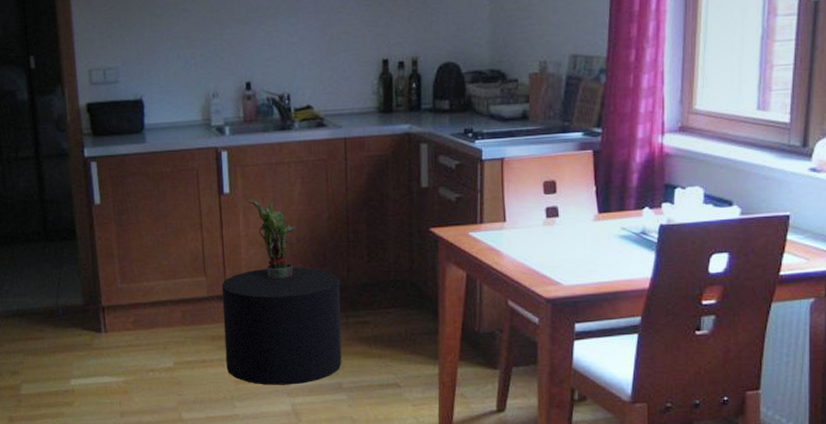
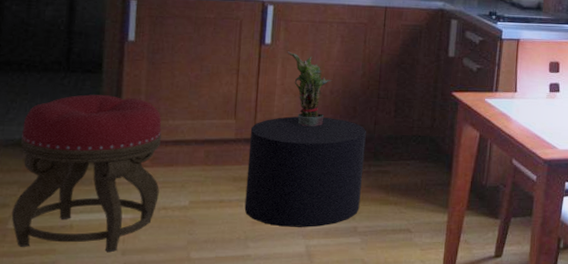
stool: none [17,261,145,414] -> present [11,94,162,252]

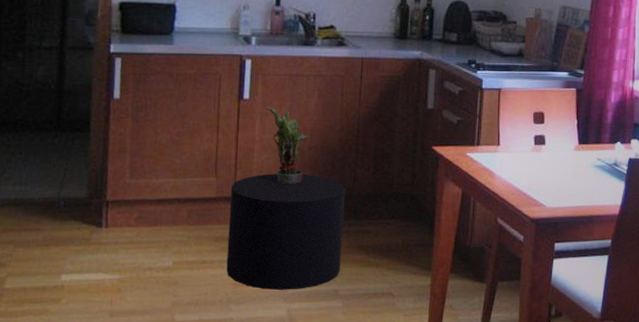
stool: present [11,94,162,252] -> none [7,153,147,313]

